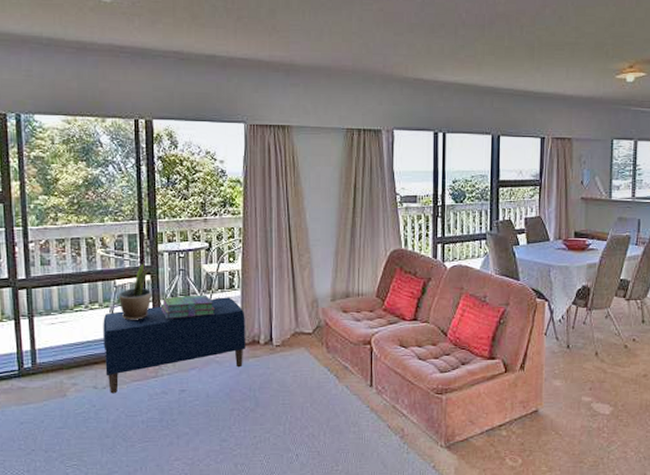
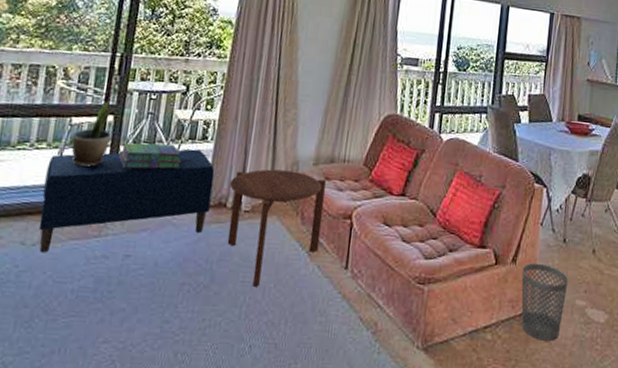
side table: none [259,308,345,407] -> present [227,169,326,287]
wastebasket: none [530,368,574,433] -> present [521,263,569,341]

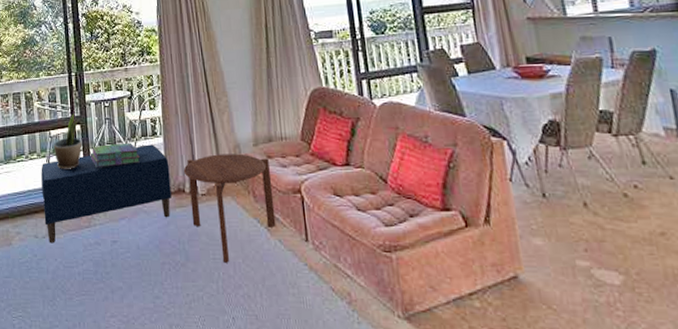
wastebasket: present [521,263,569,341] -> none [499,222,564,307]

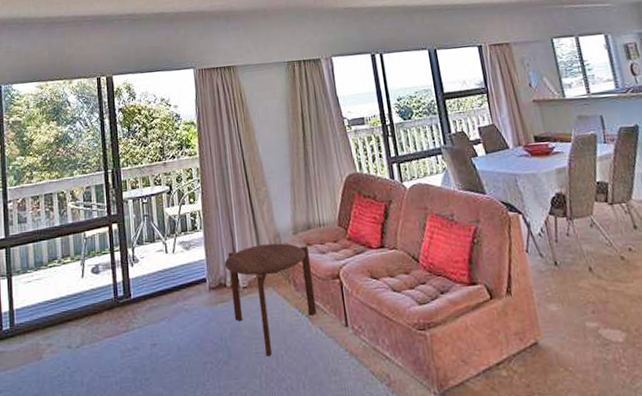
bench: present [41,144,172,244] -> none [75,239,213,353]
potted plant: present [54,113,82,171] -> none [89,212,119,273]
stack of books: present [90,142,140,167] -> none [127,239,180,267]

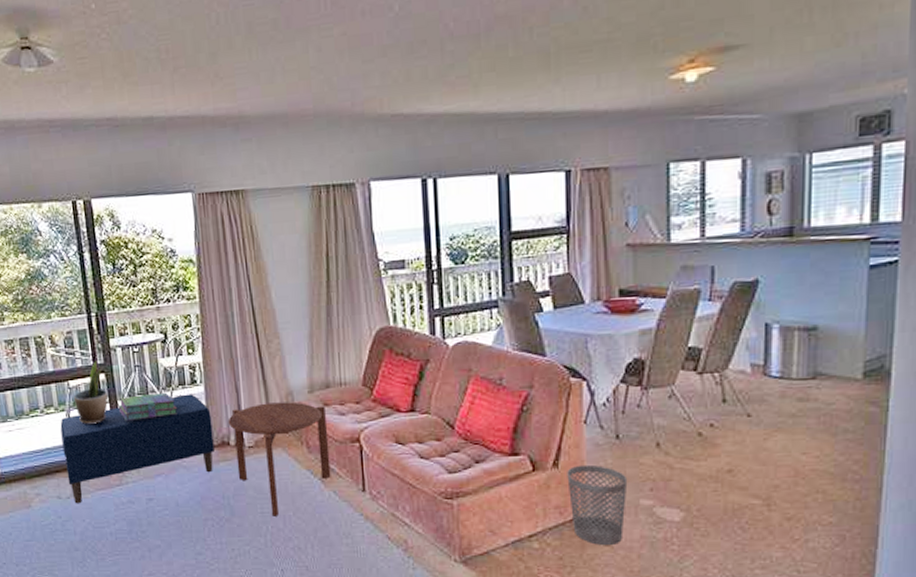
bench: none [75,239,213,353] -> present [60,394,215,504]
potted plant: none [89,212,119,273] -> present [74,361,108,425]
stack of books: none [127,239,180,267] -> present [118,392,177,421]
wastebasket: none [519,290,578,370] -> present [567,464,628,545]

